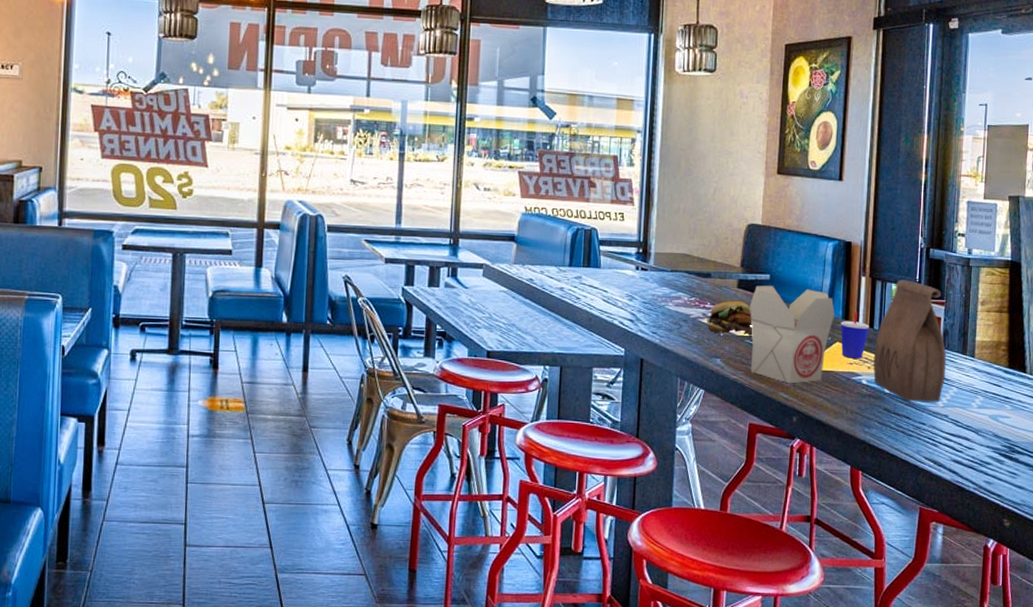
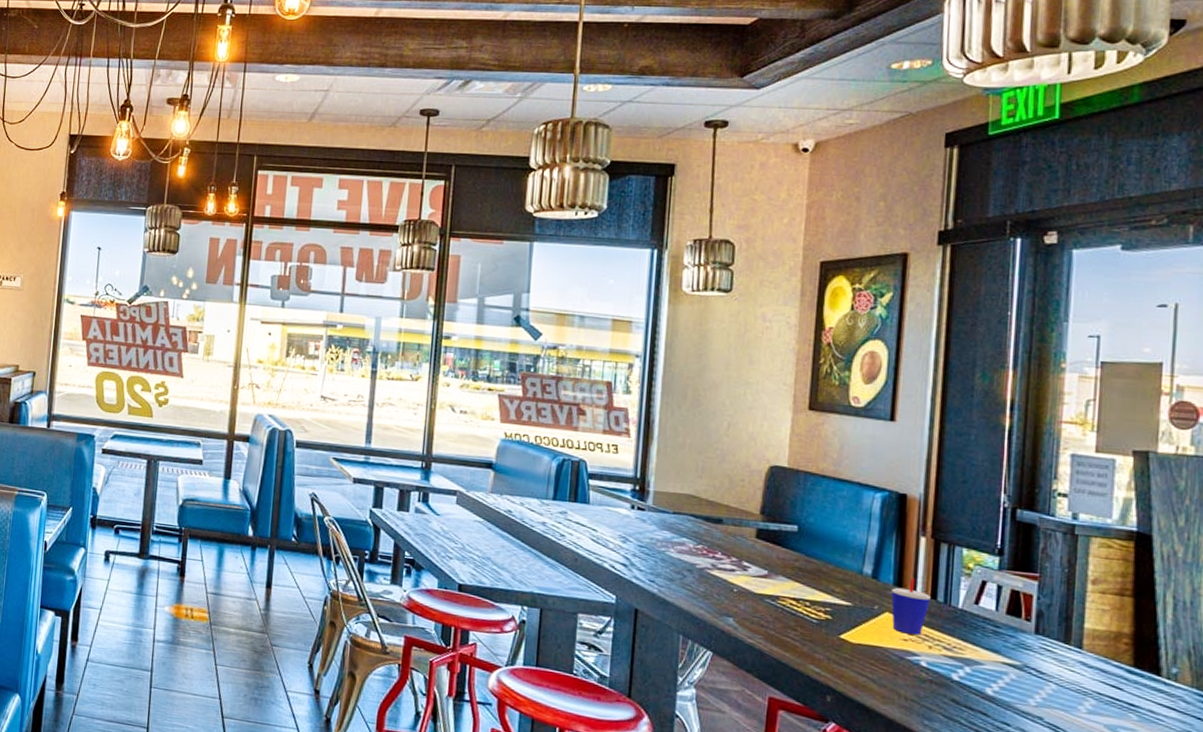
burger: present [706,300,753,336] -> none [716,552,776,595]
takeout container: present [749,285,835,384] -> none [771,537,884,657]
paper bag: present [873,279,947,403] -> none [935,544,1041,700]

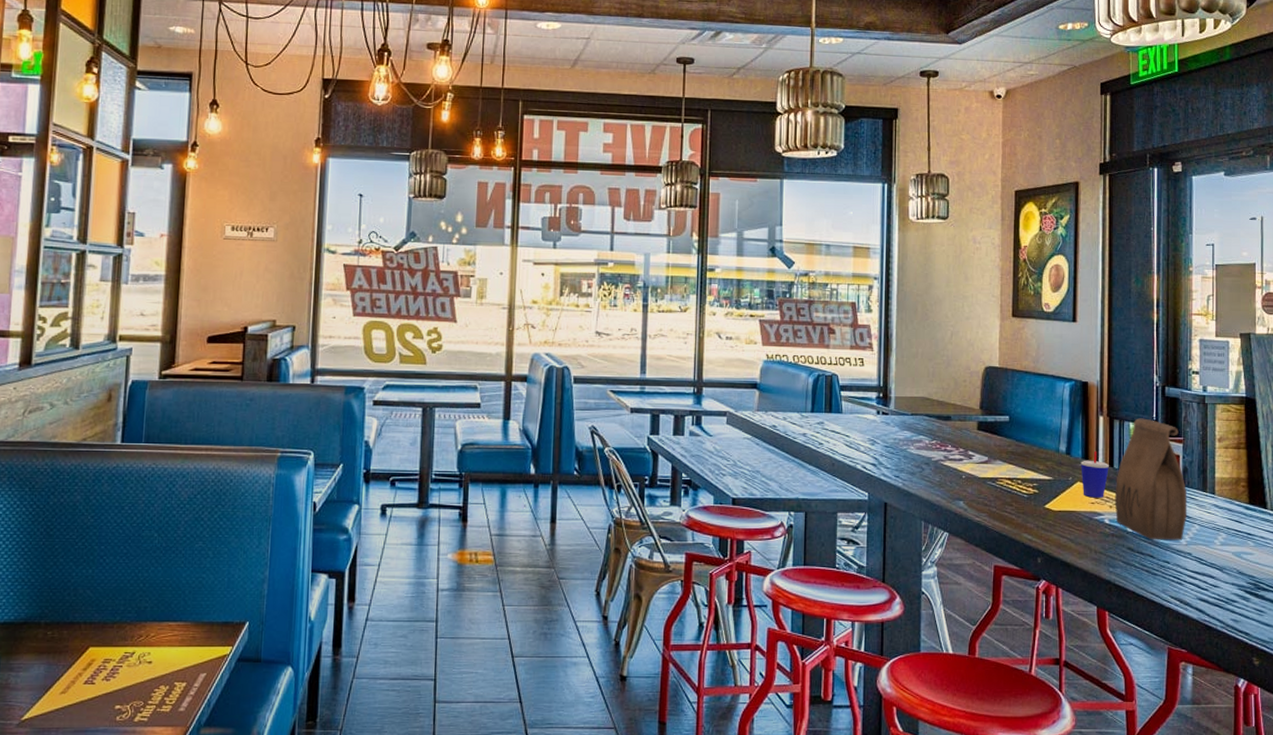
paper bag: none [935,544,1041,700] -> present [1114,418,1187,541]

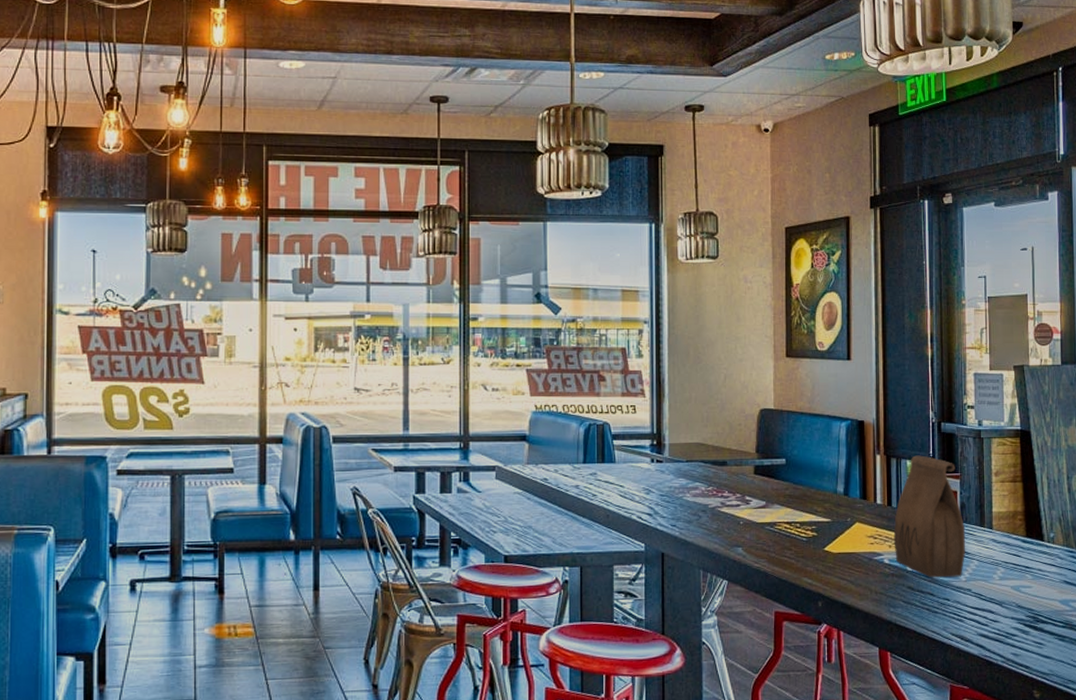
beverage cup: present [1081,450,1109,498] -> none [859,490,887,538]

